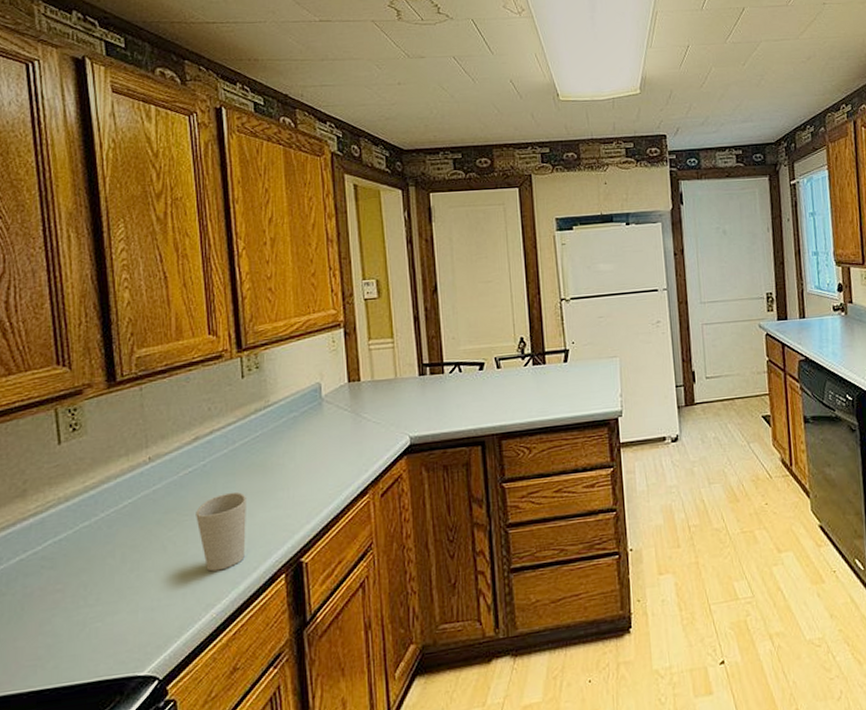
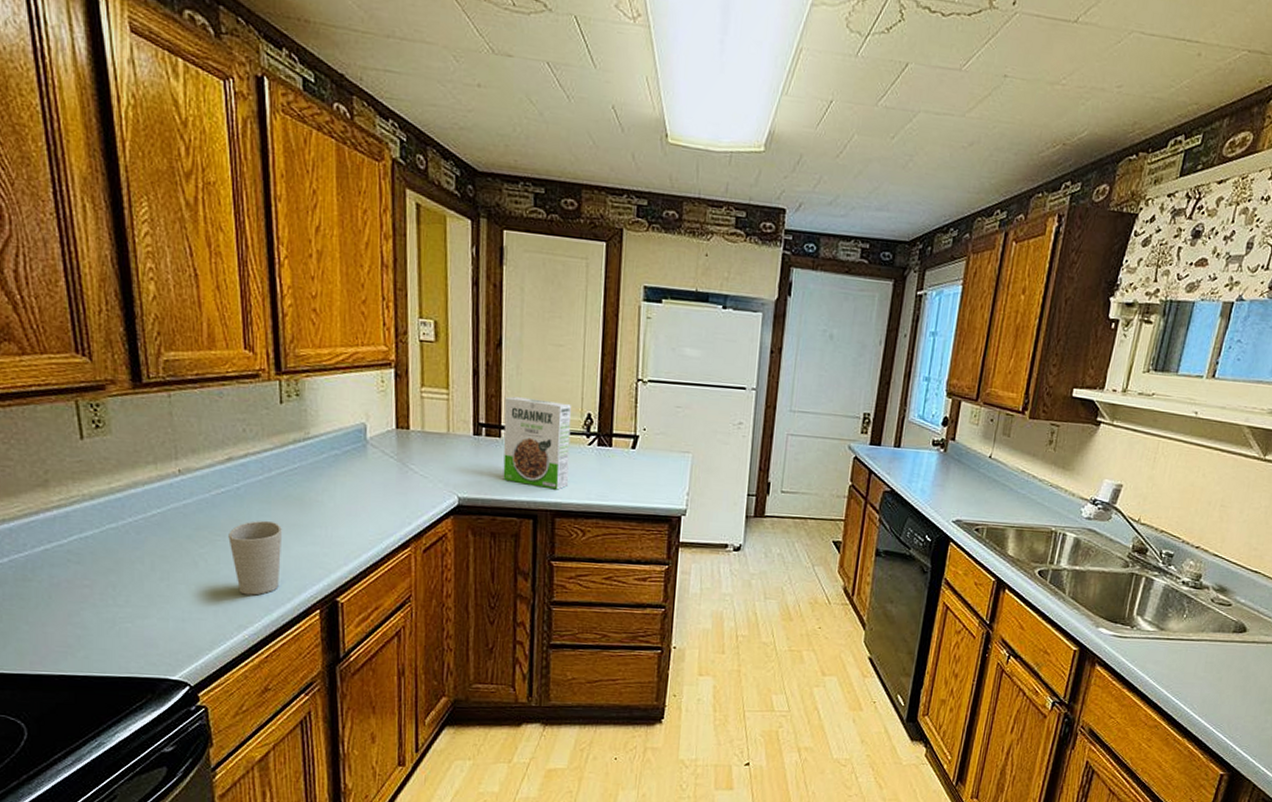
cereal box: none [445,331,511,414] -> present [503,396,572,490]

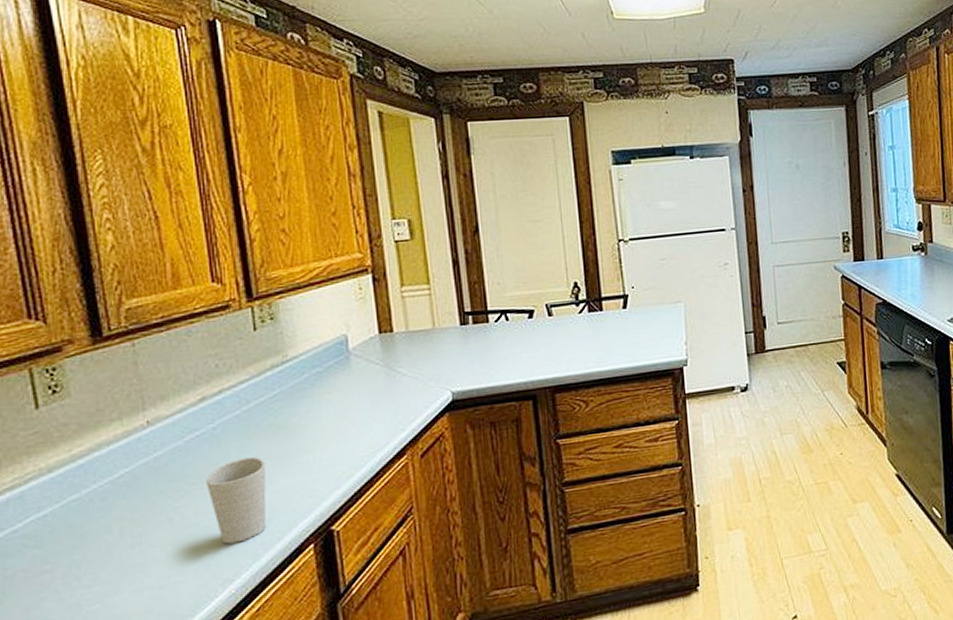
cereal box: present [503,396,572,490] -> none [489,276,565,366]

